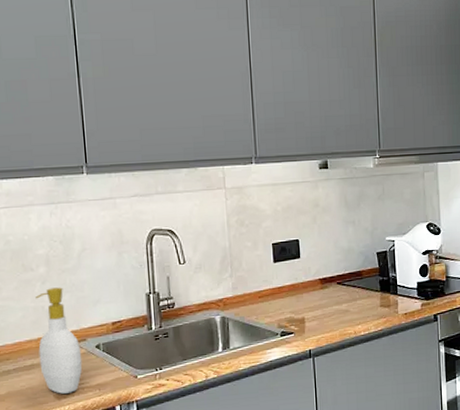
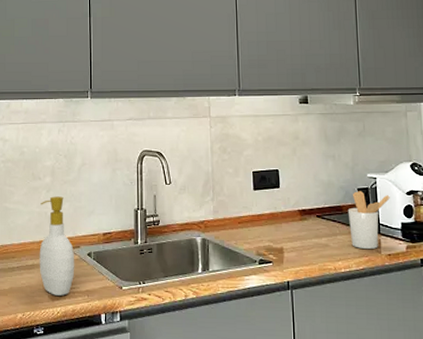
utensil holder: none [367,255,407,311] -> present [347,191,390,249]

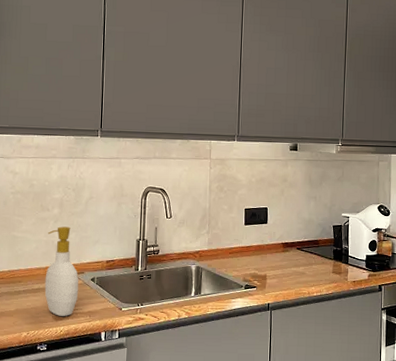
utensil holder: present [347,191,390,249] -> none [323,228,359,277]

